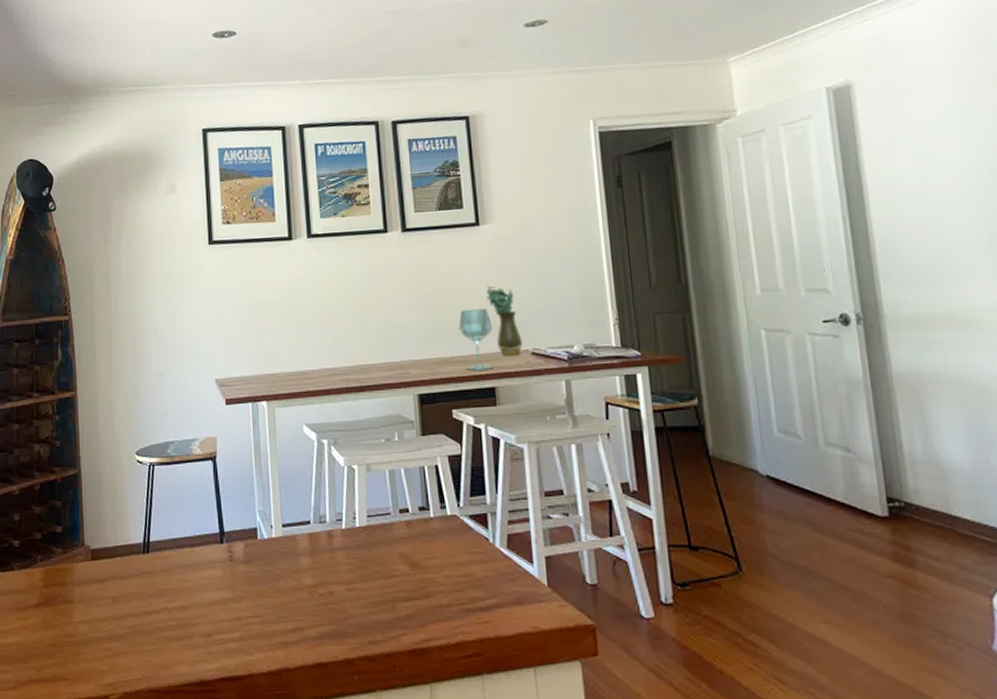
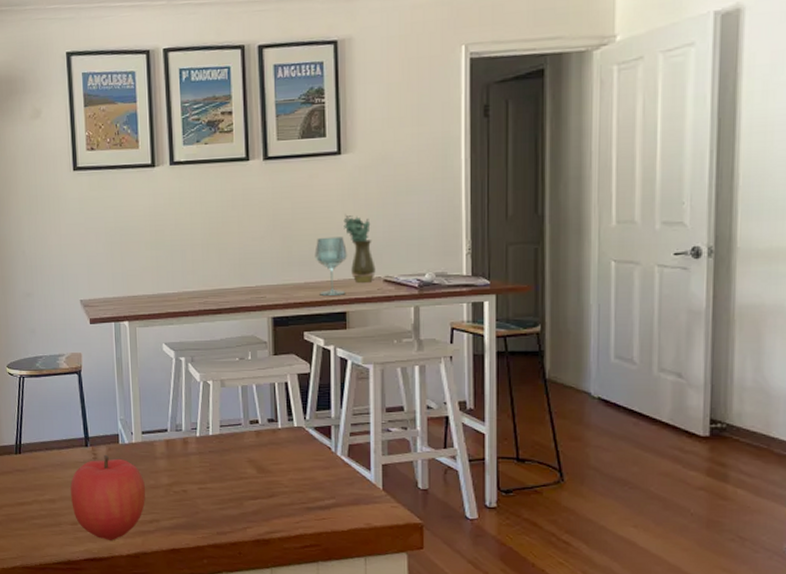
fruit: none [203,552,287,655] -> present [70,454,145,541]

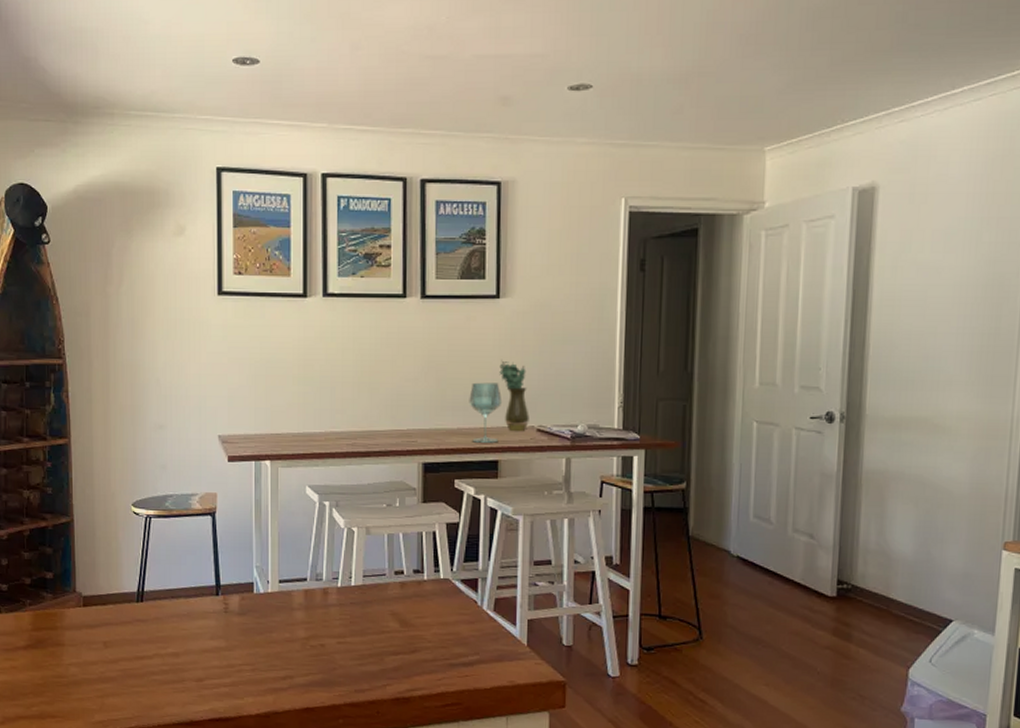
fruit: present [70,454,145,541] -> none [196,604,279,699]

